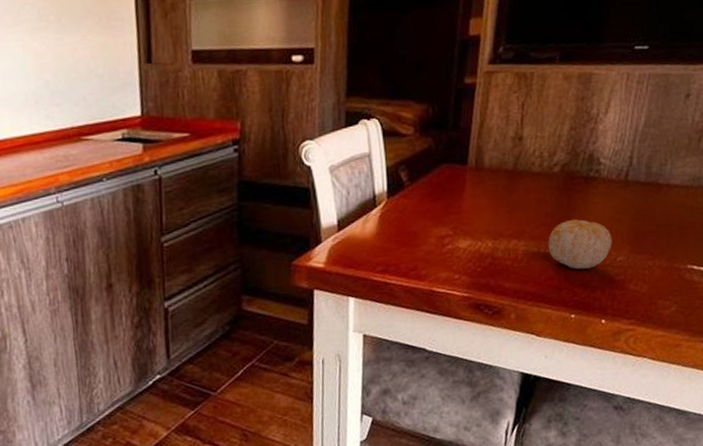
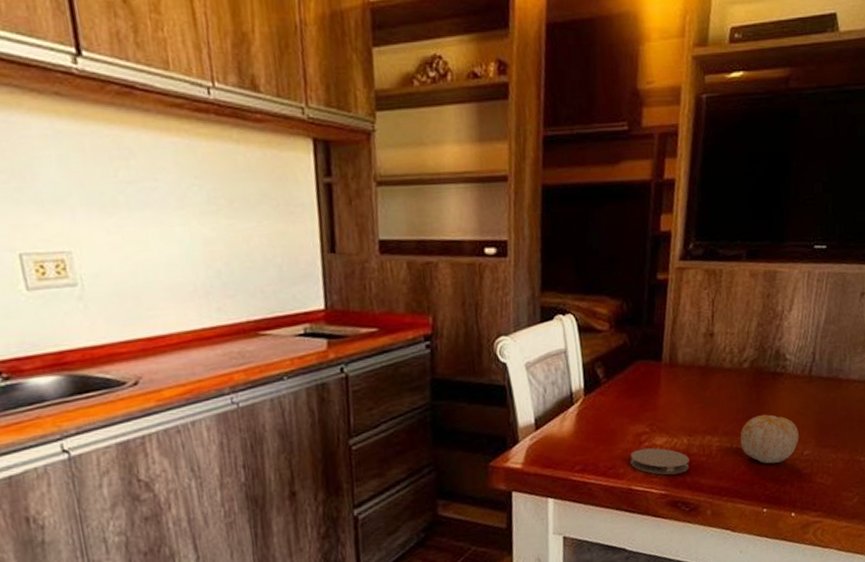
coaster: none [432,250,494,278] -> present [630,448,690,475]

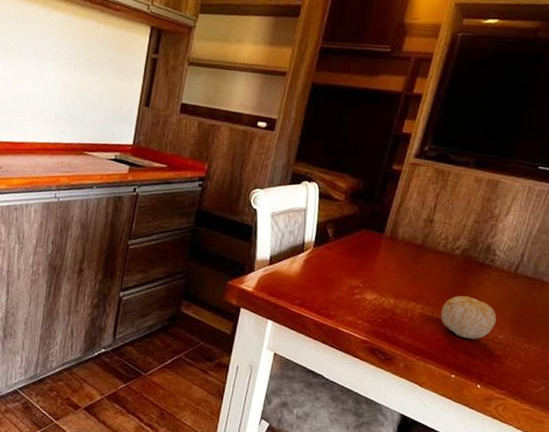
coaster: present [630,448,690,475] -> none [341,299,393,327]

